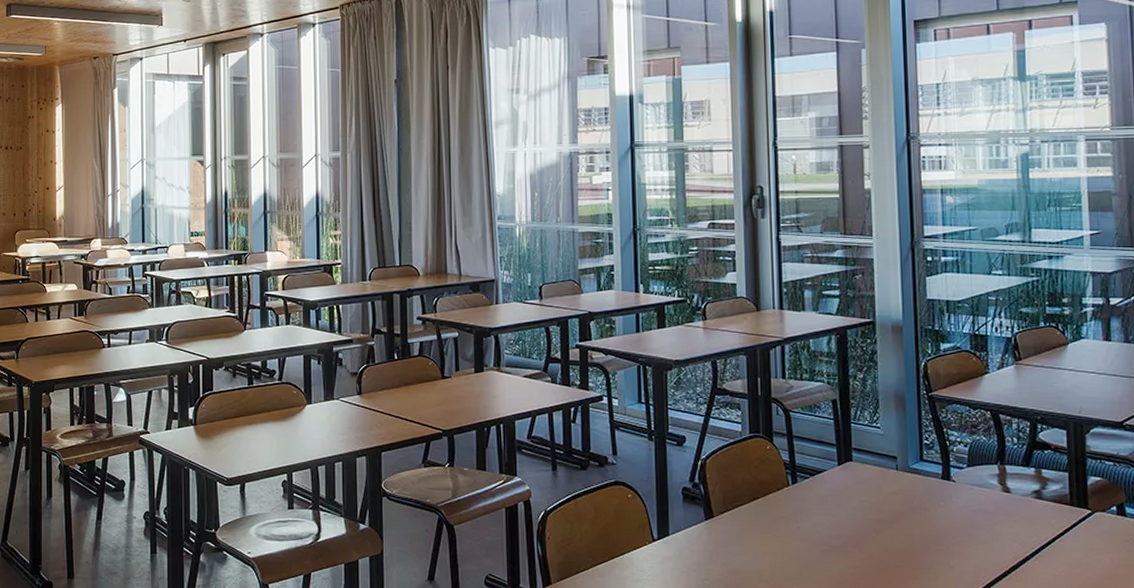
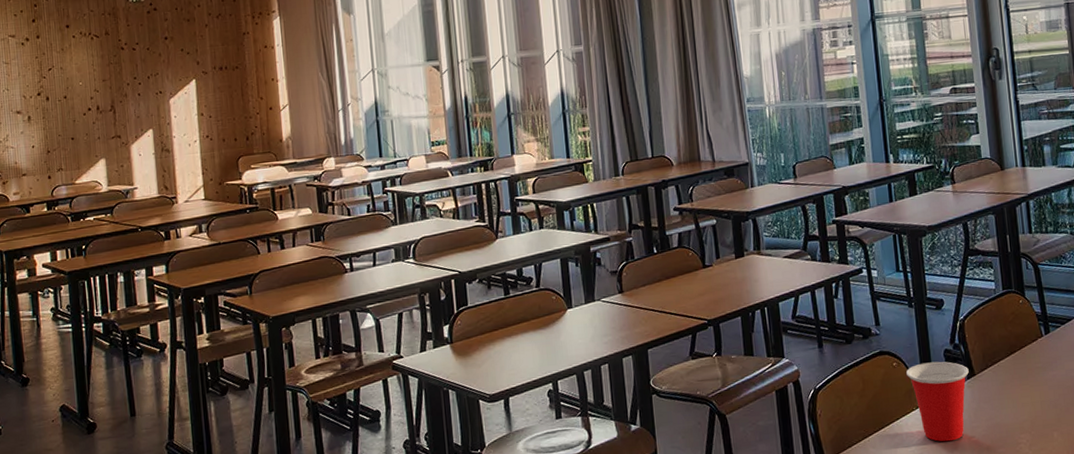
cup: none [641,498,707,581] -> present [906,361,969,442]

